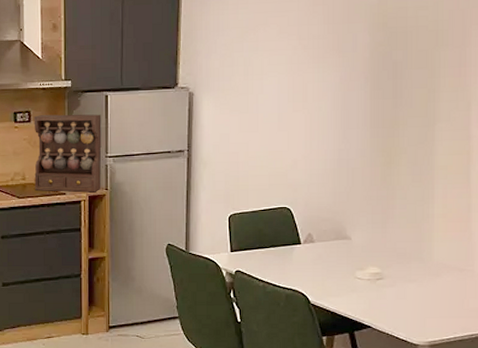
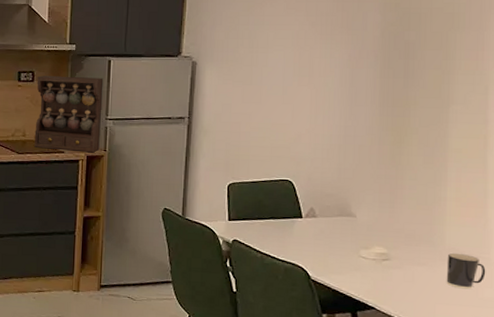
mug: none [435,268,471,302] -> present [446,253,486,290]

